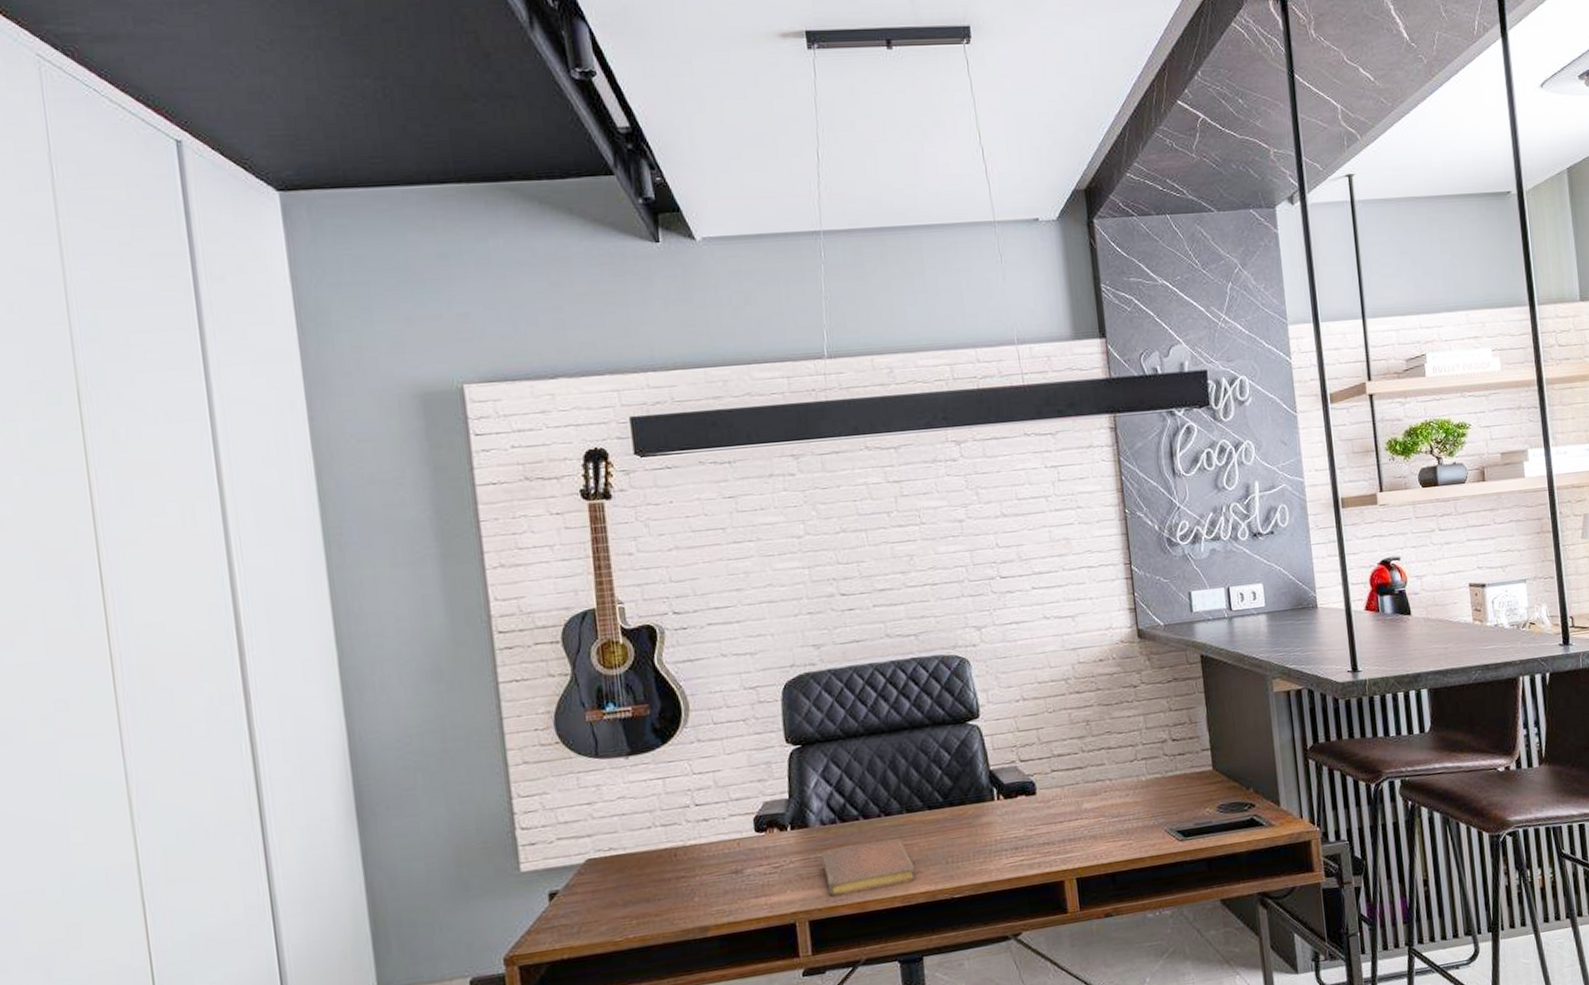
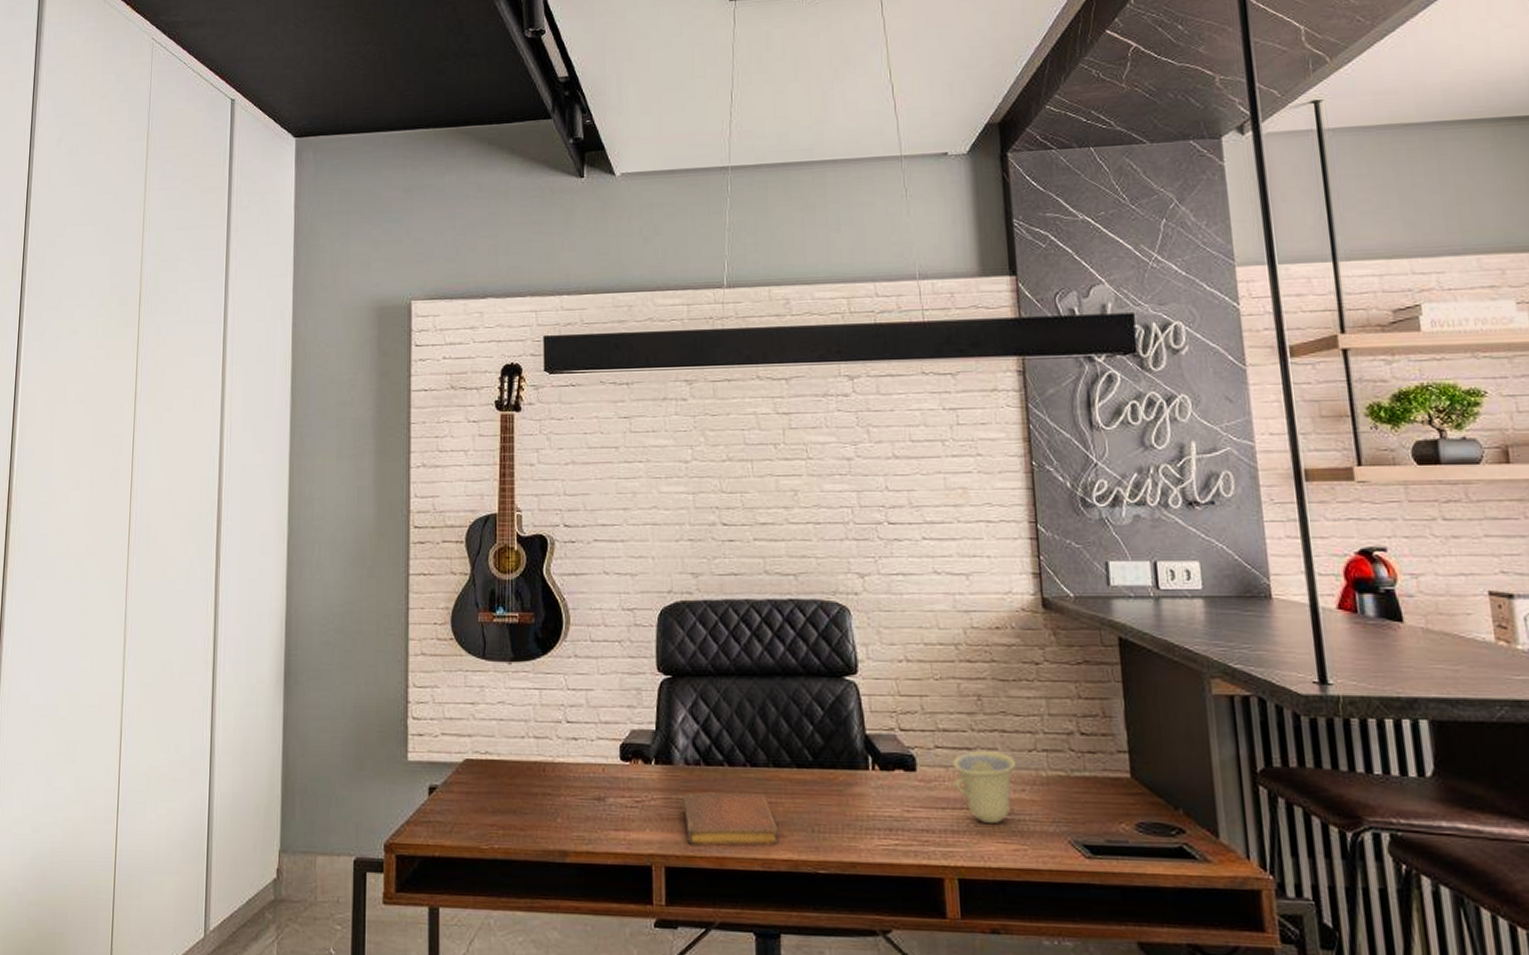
cup: none [1067,766,1121,829] -> present [953,751,1017,824]

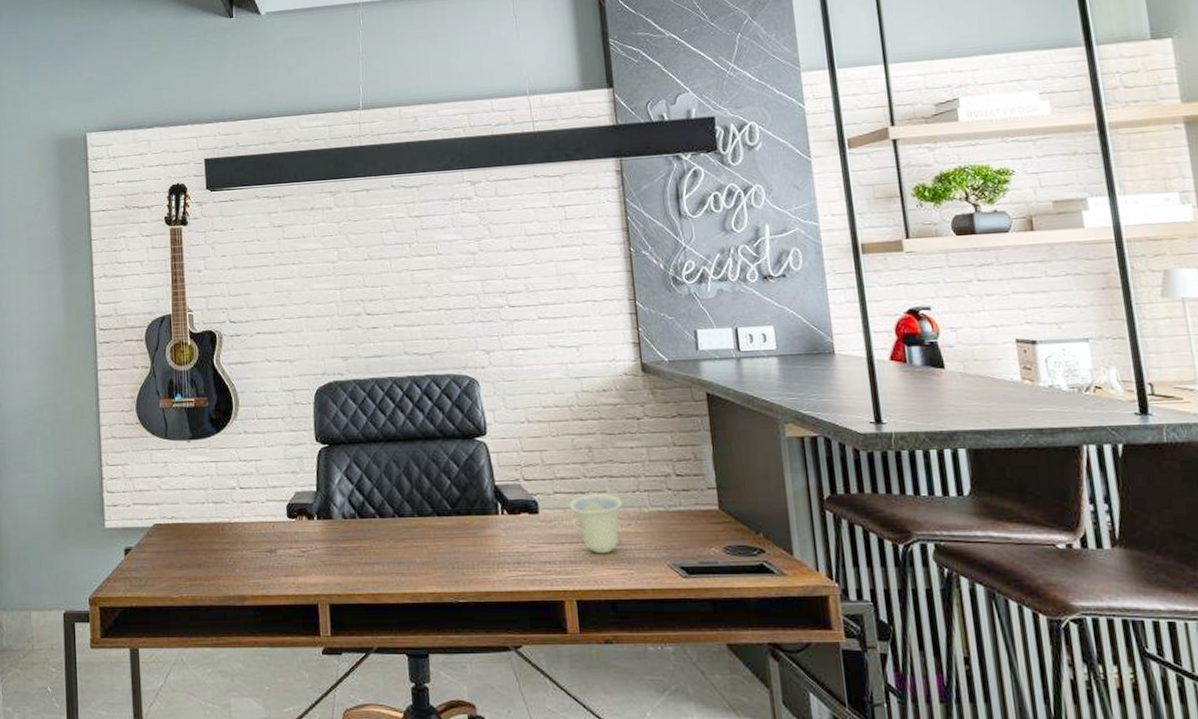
notebook: present [682,792,779,846] -> none [341,539,425,586]

